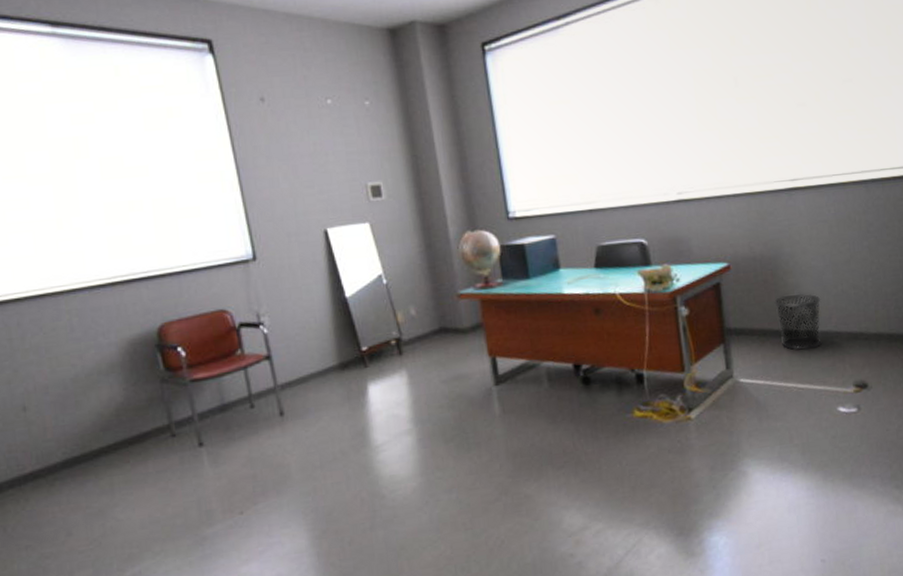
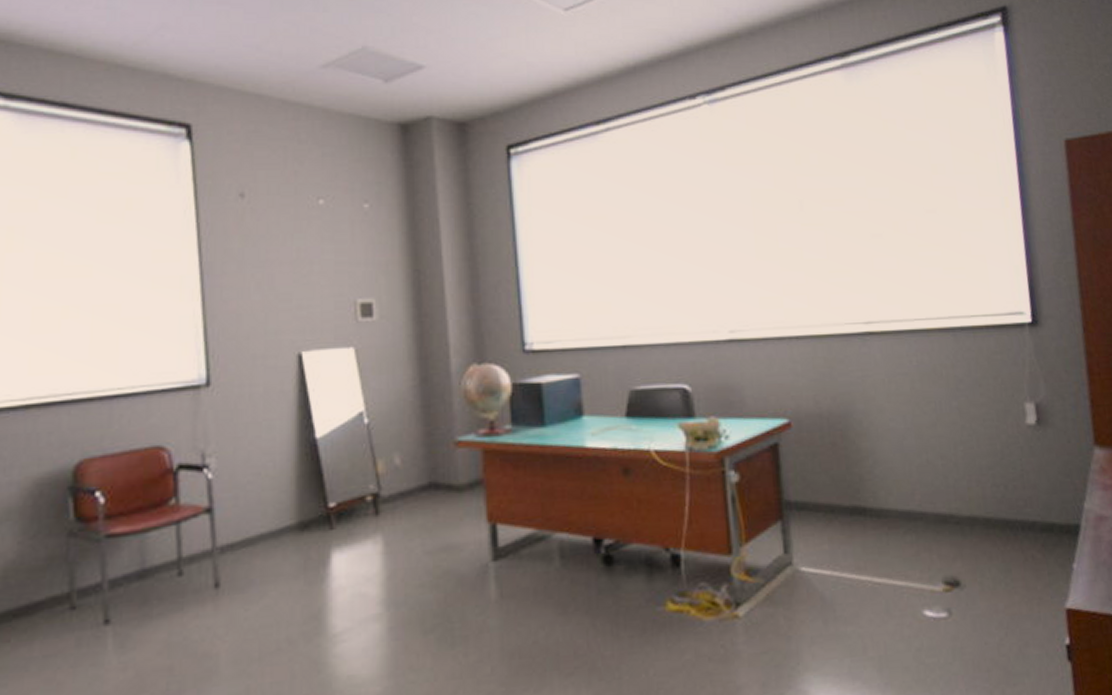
waste bin: present [774,293,822,351] -> none [844,461,903,534]

